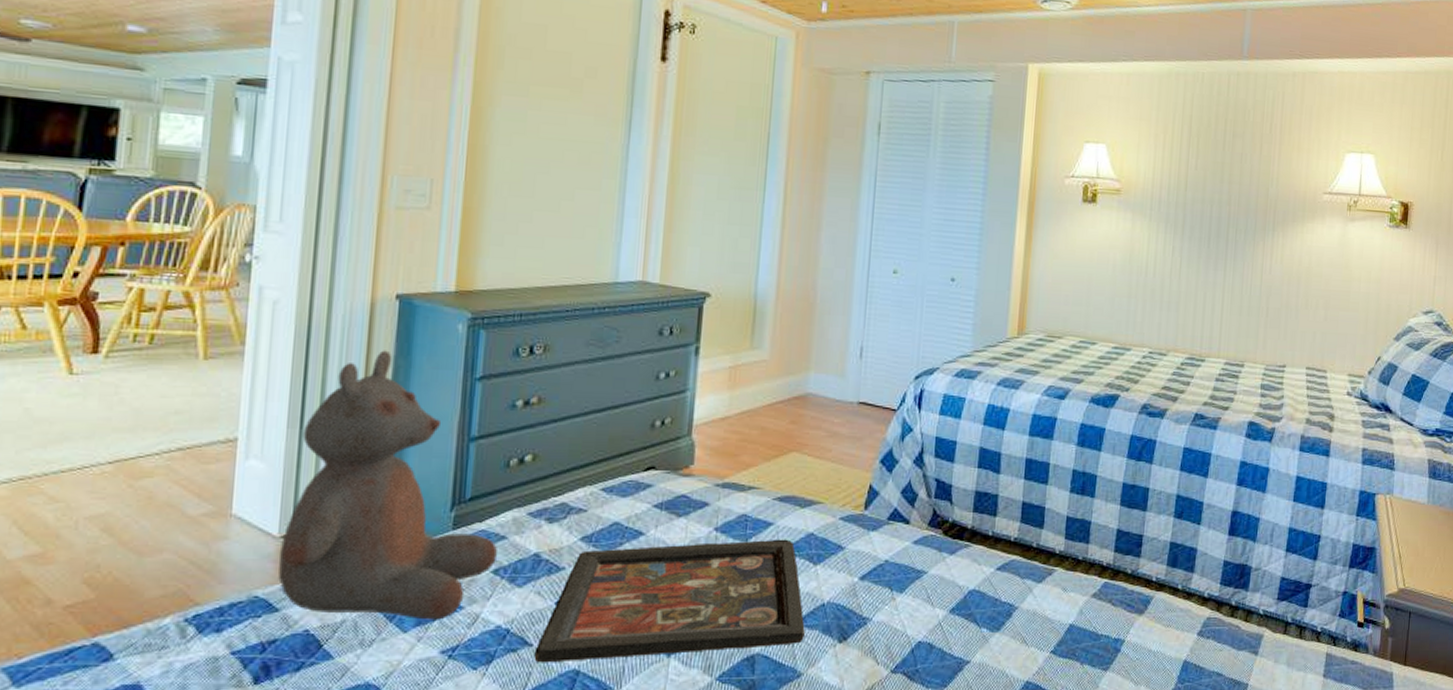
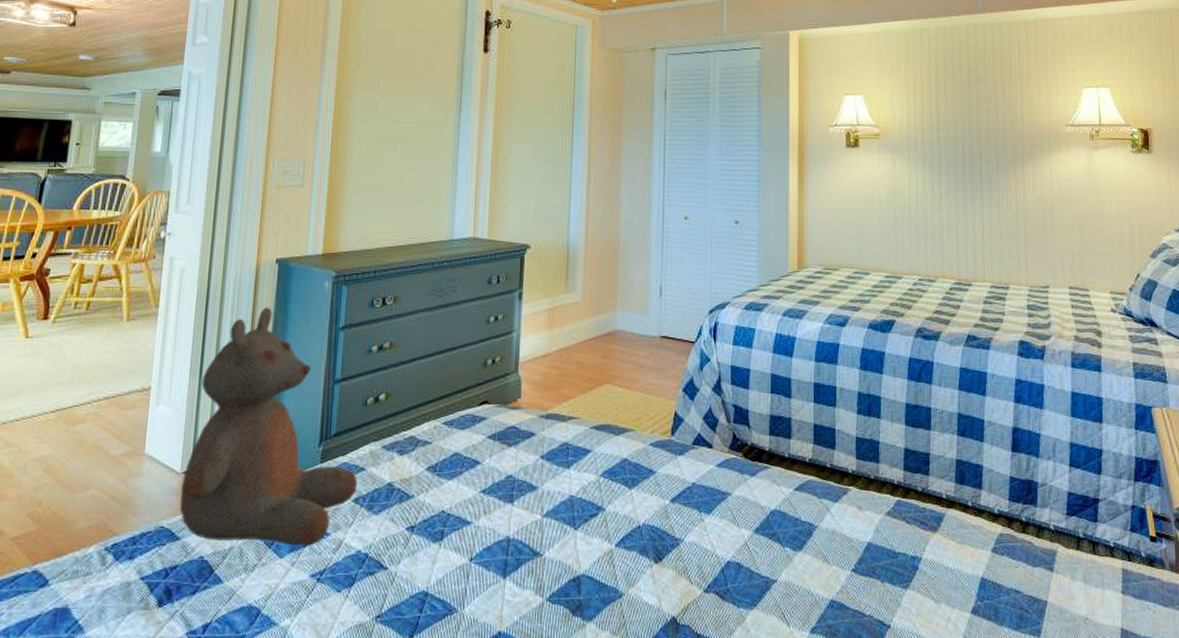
decorative tray: present [534,539,805,663] -> none [389,465,624,586]

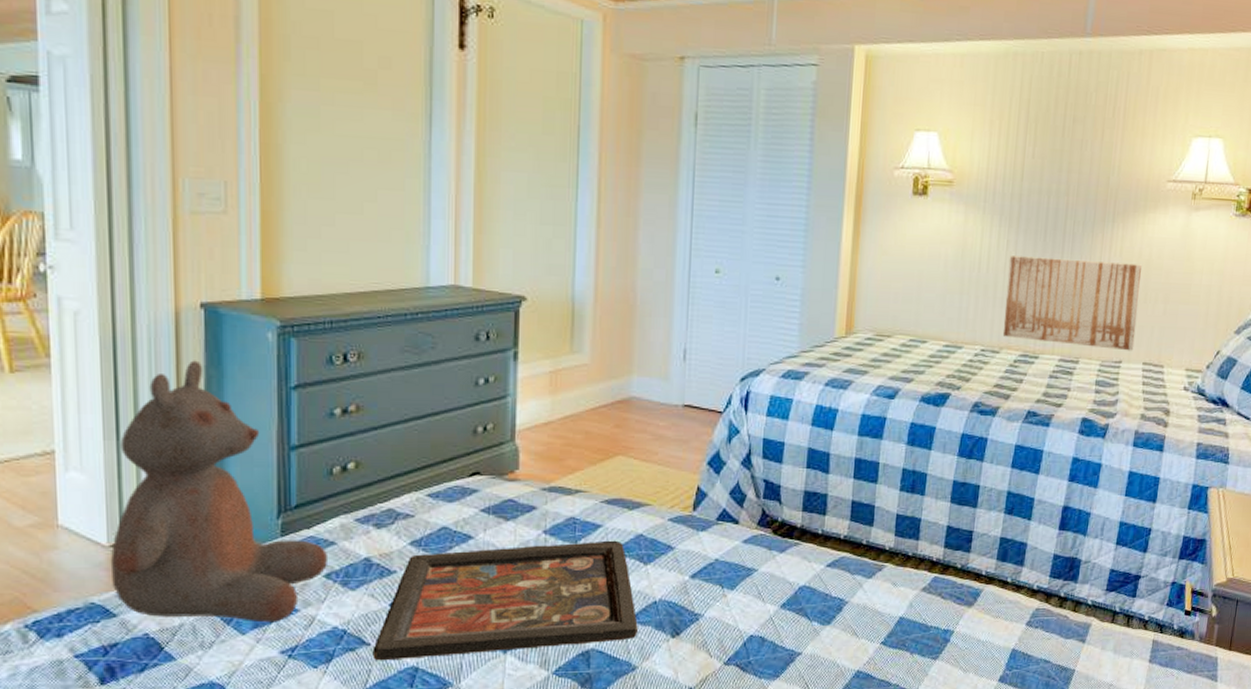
decorative tray: none [389,465,624,586] -> present [372,540,638,661]
wall art: none [935,195,1058,277] -> present [1002,256,1142,351]

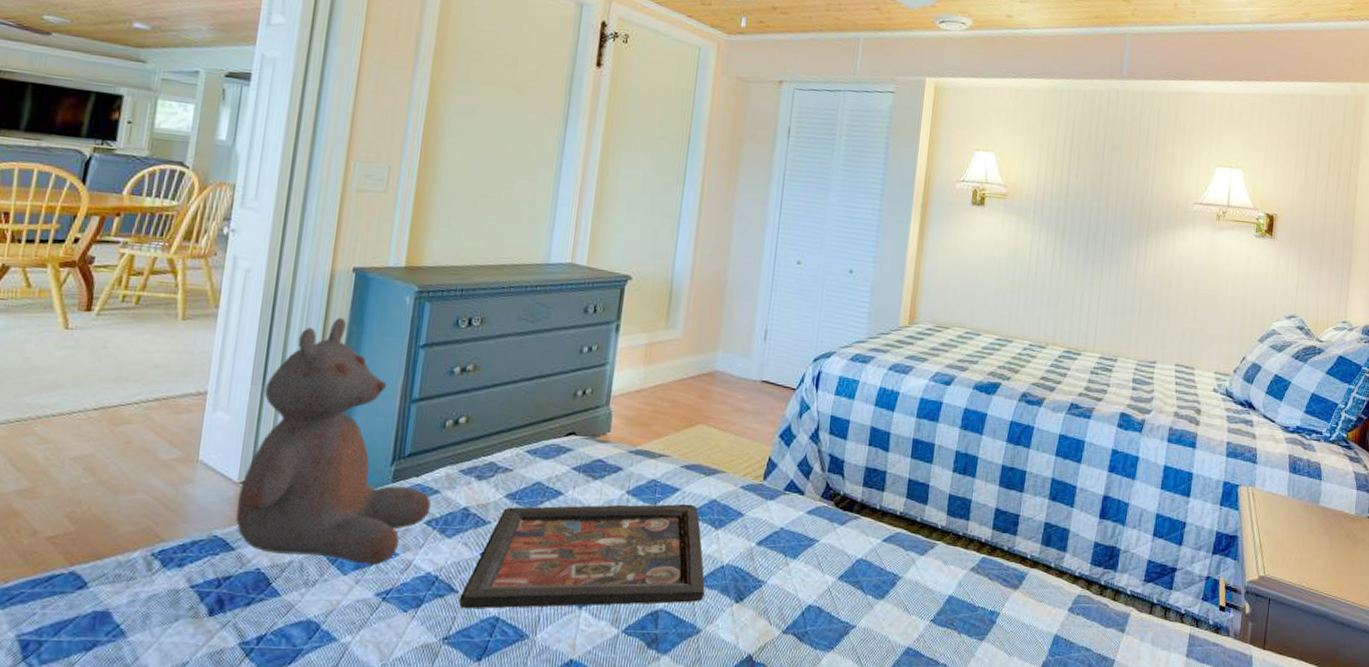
wall art: present [1002,256,1142,351] -> none [1048,262,1173,353]

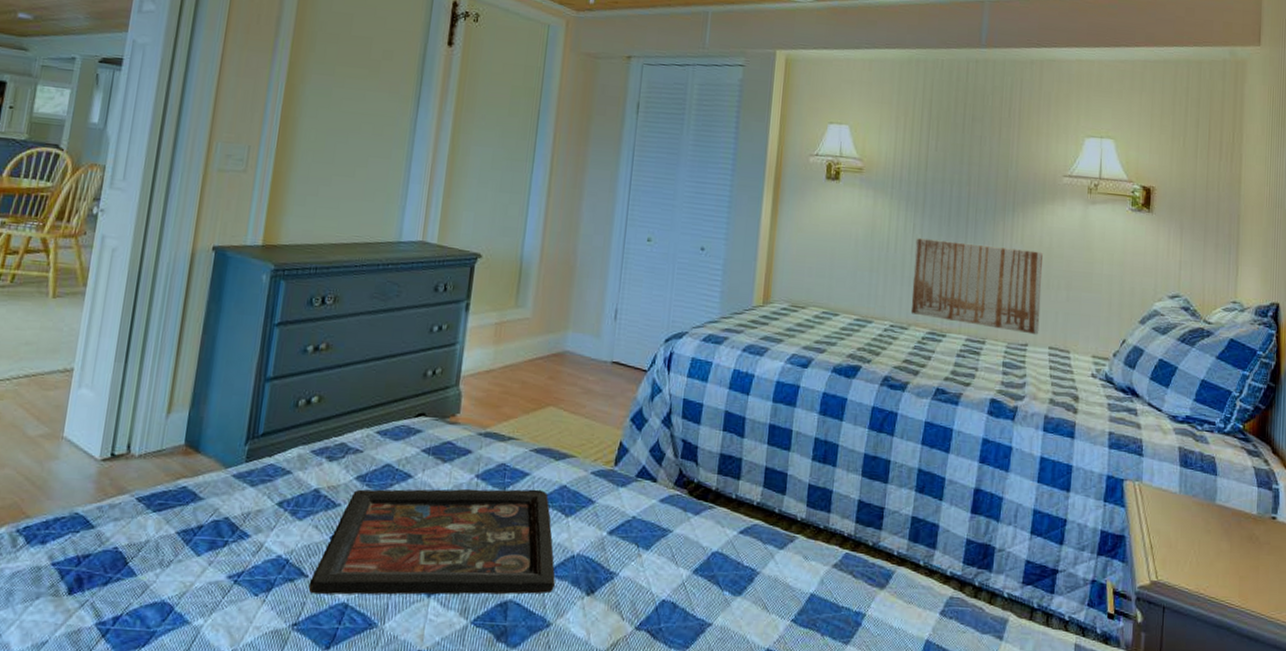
teddy bear: present [236,317,432,565] -> none [96,295,284,546]
wall art: none [1048,262,1173,353] -> present [910,238,1043,335]

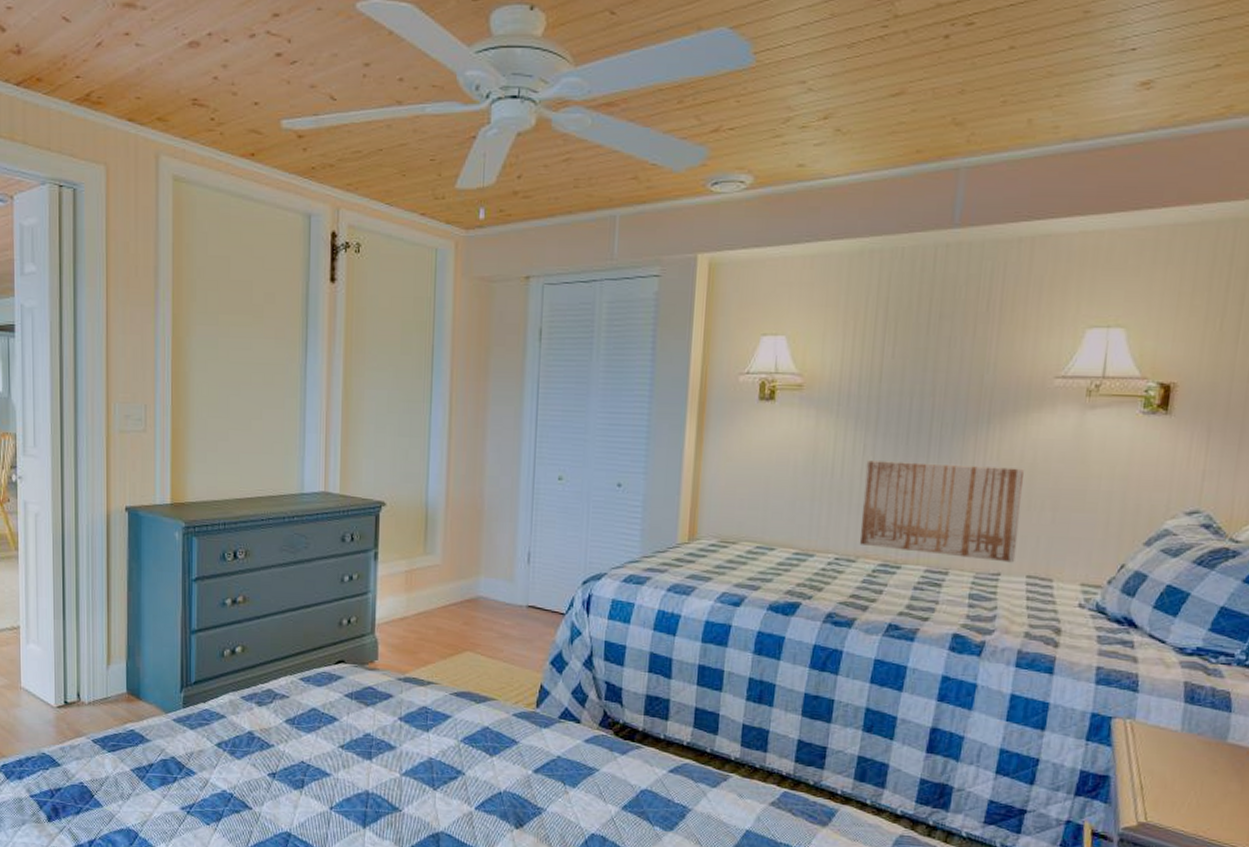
decorative tray: present [308,488,556,595] -> none [253,730,484,827]

